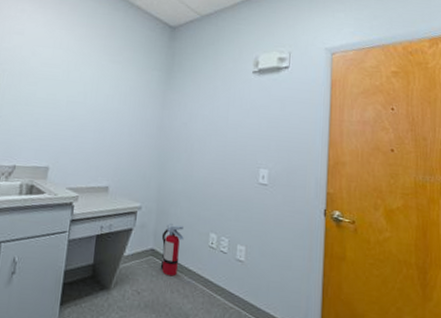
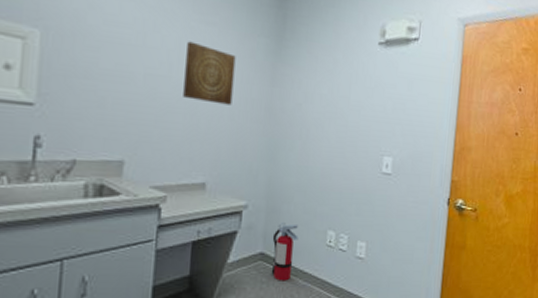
wall art: none [94,76,135,125] -> present [183,41,236,105]

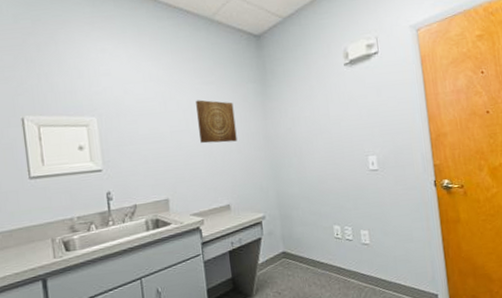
fire extinguisher: present [271,221,298,281] -> none [289,224,311,273]

